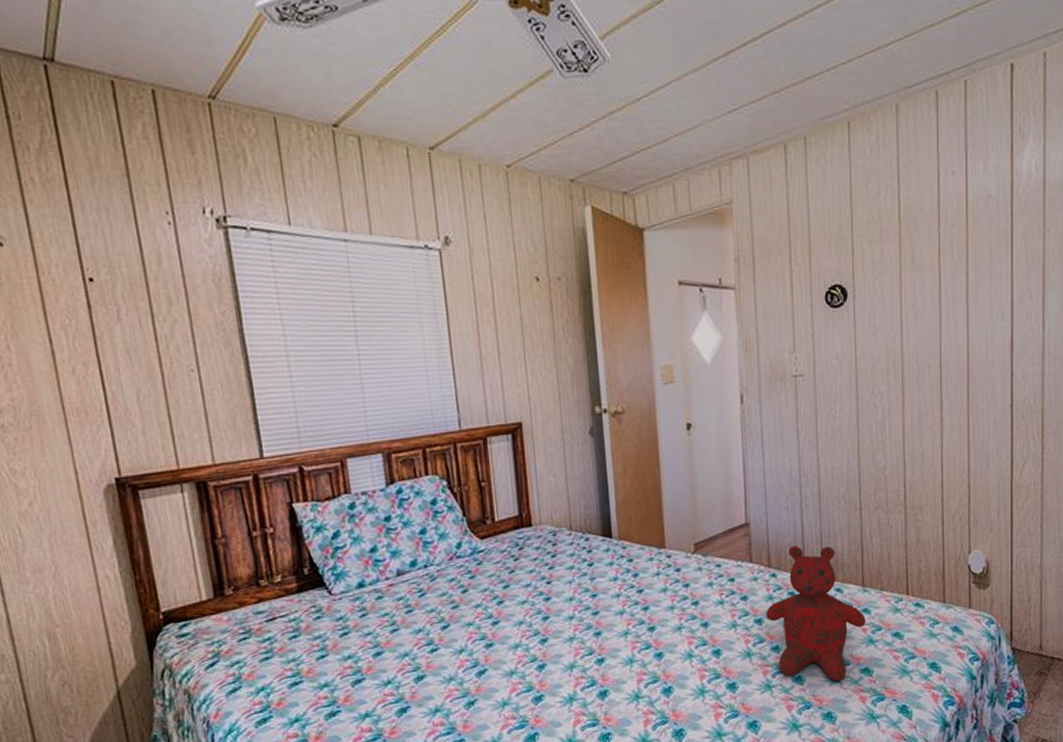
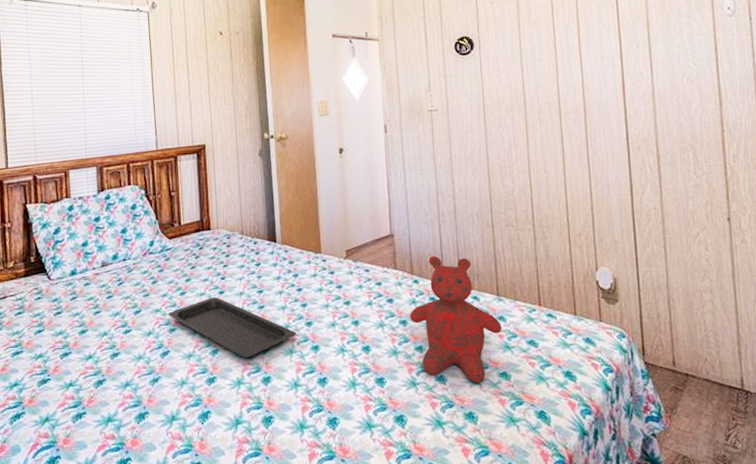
serving tray: none [483,605,638,671] -> present [168,297,297,358]

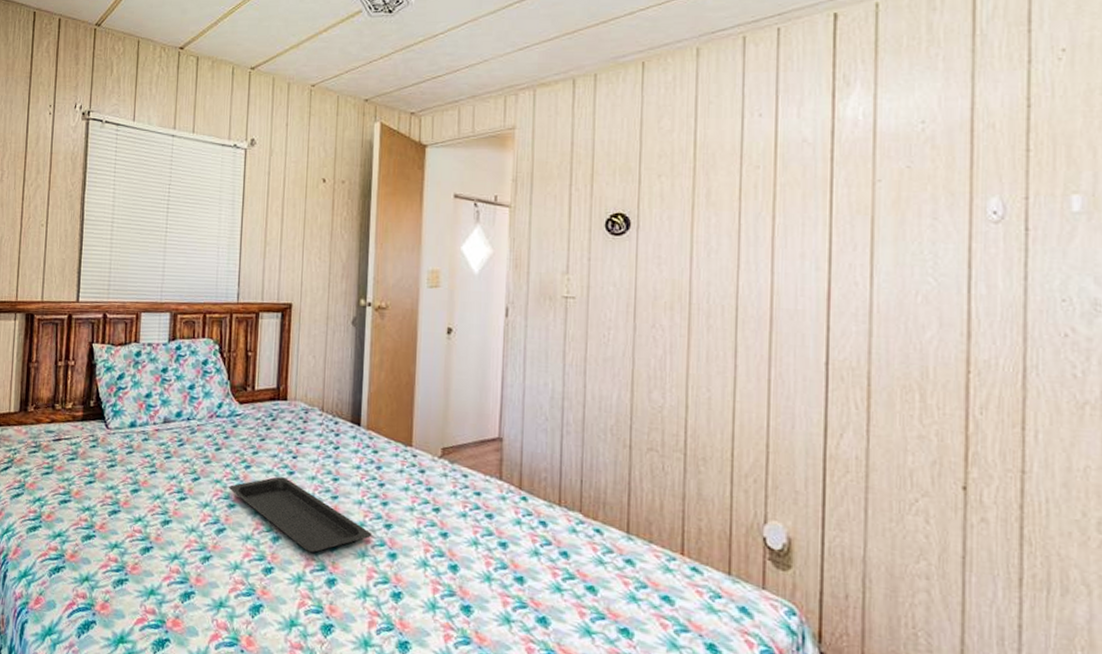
teddy bear: present [410,256,502,383] -> none [512,472,628,636]

